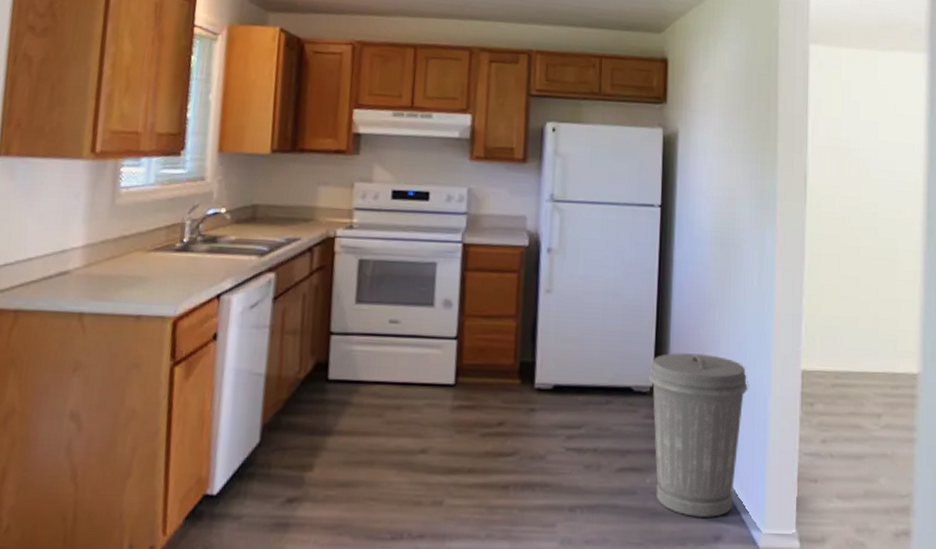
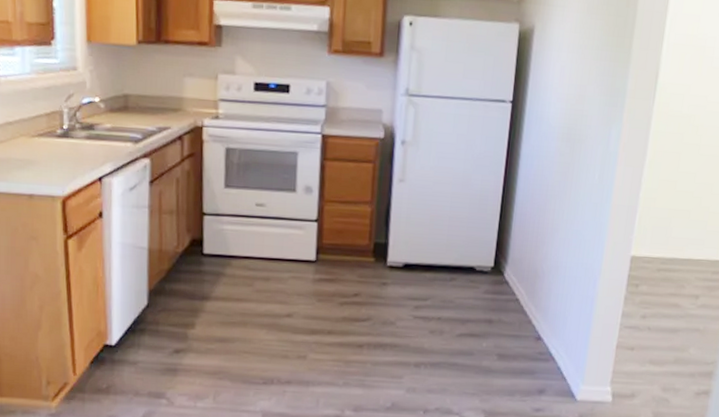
trash can: present [649,353,749,517] -> none [490,238,582,375]

